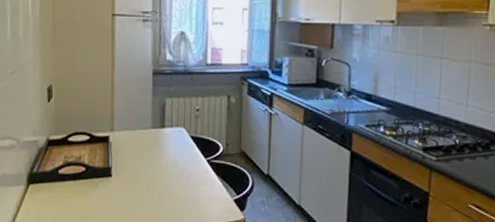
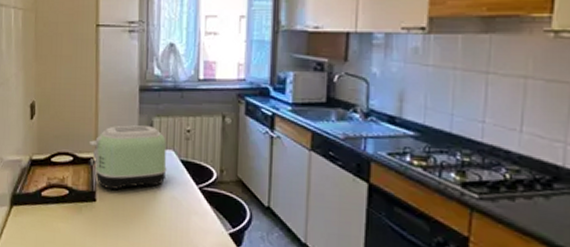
toaster: none [104,106,178,166] -> present [88,125,167,190]

